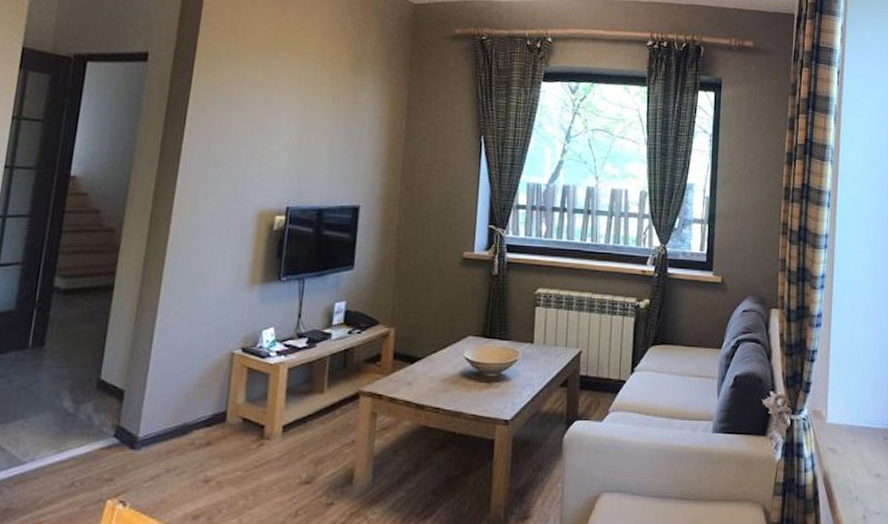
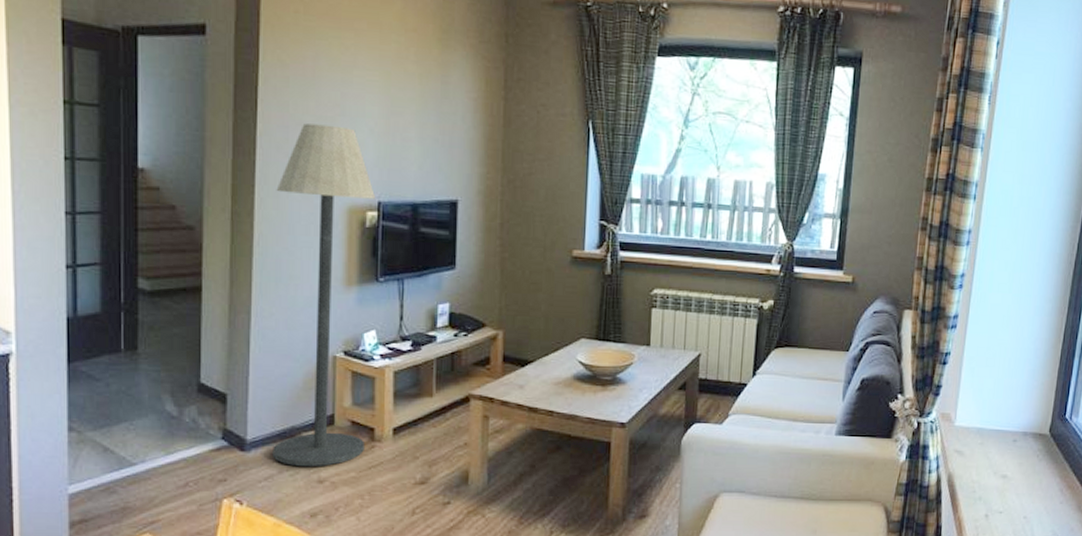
floor lamp: none [162,137,285,466] -> present [272,123,376,467]

